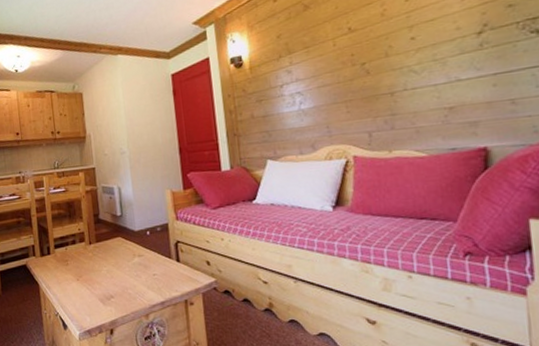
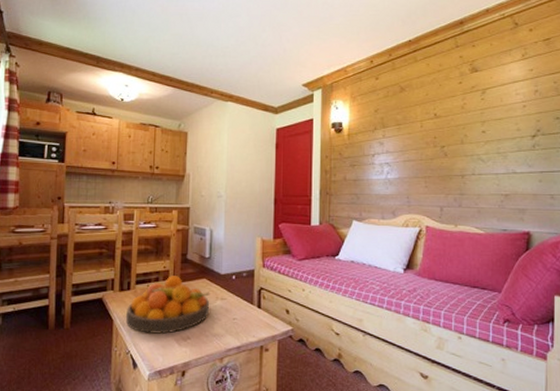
fruit bowl: none [50,237,128,295] -> present [126,276,210,334]

